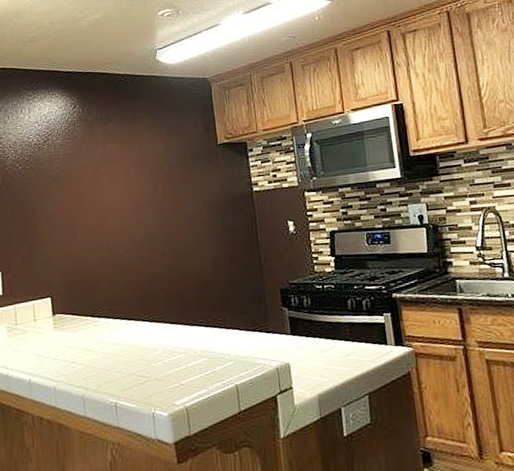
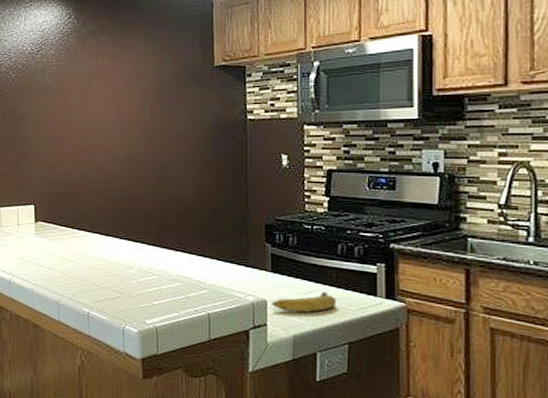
fruit: none [295,347,353,372] -> present [272,292,337,313]

